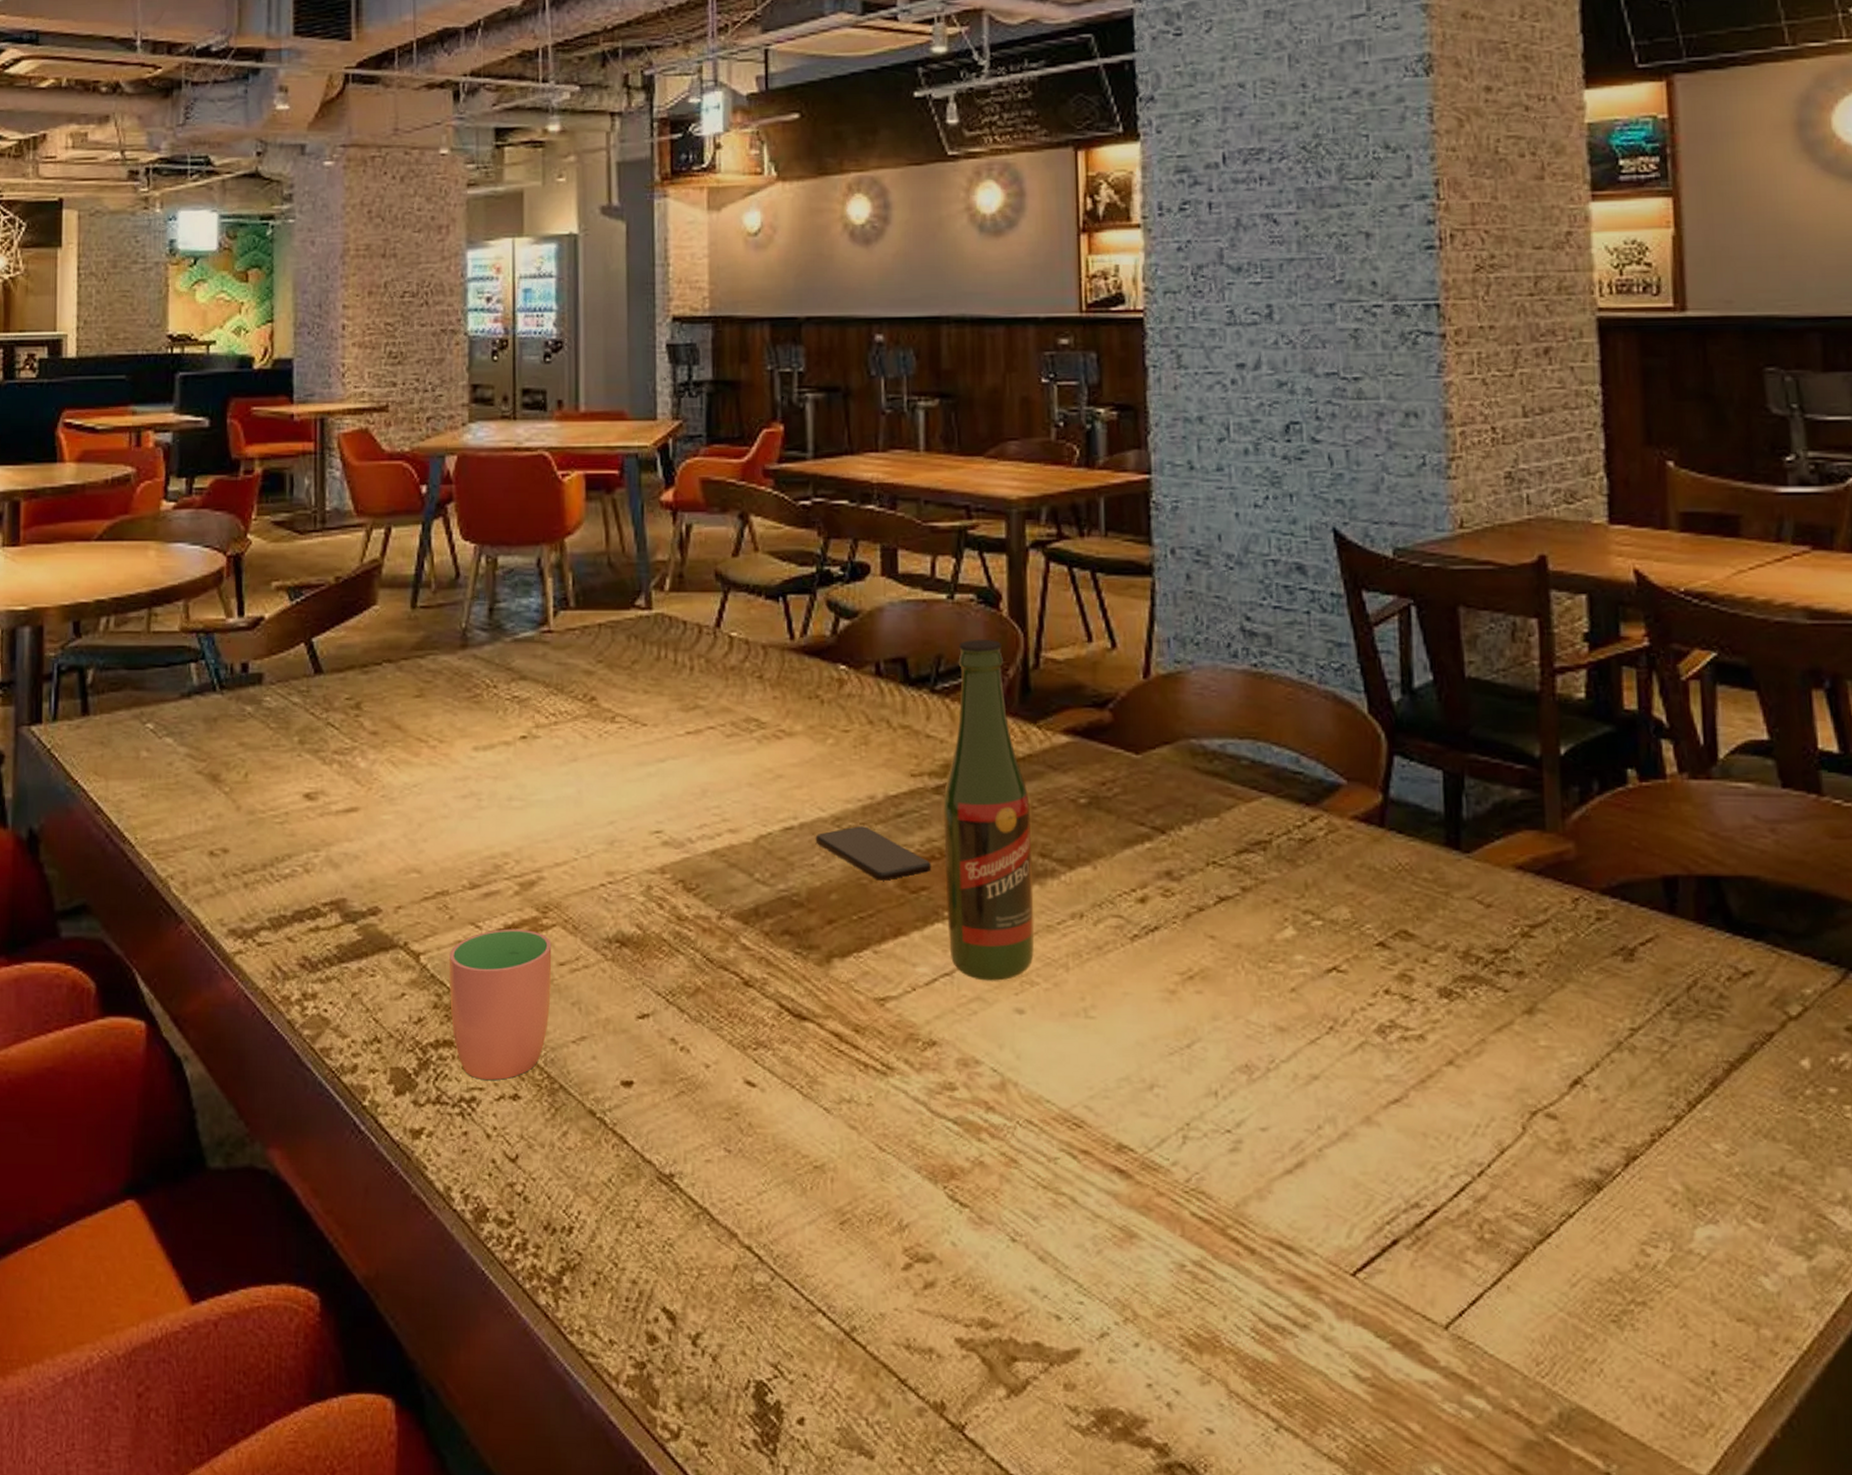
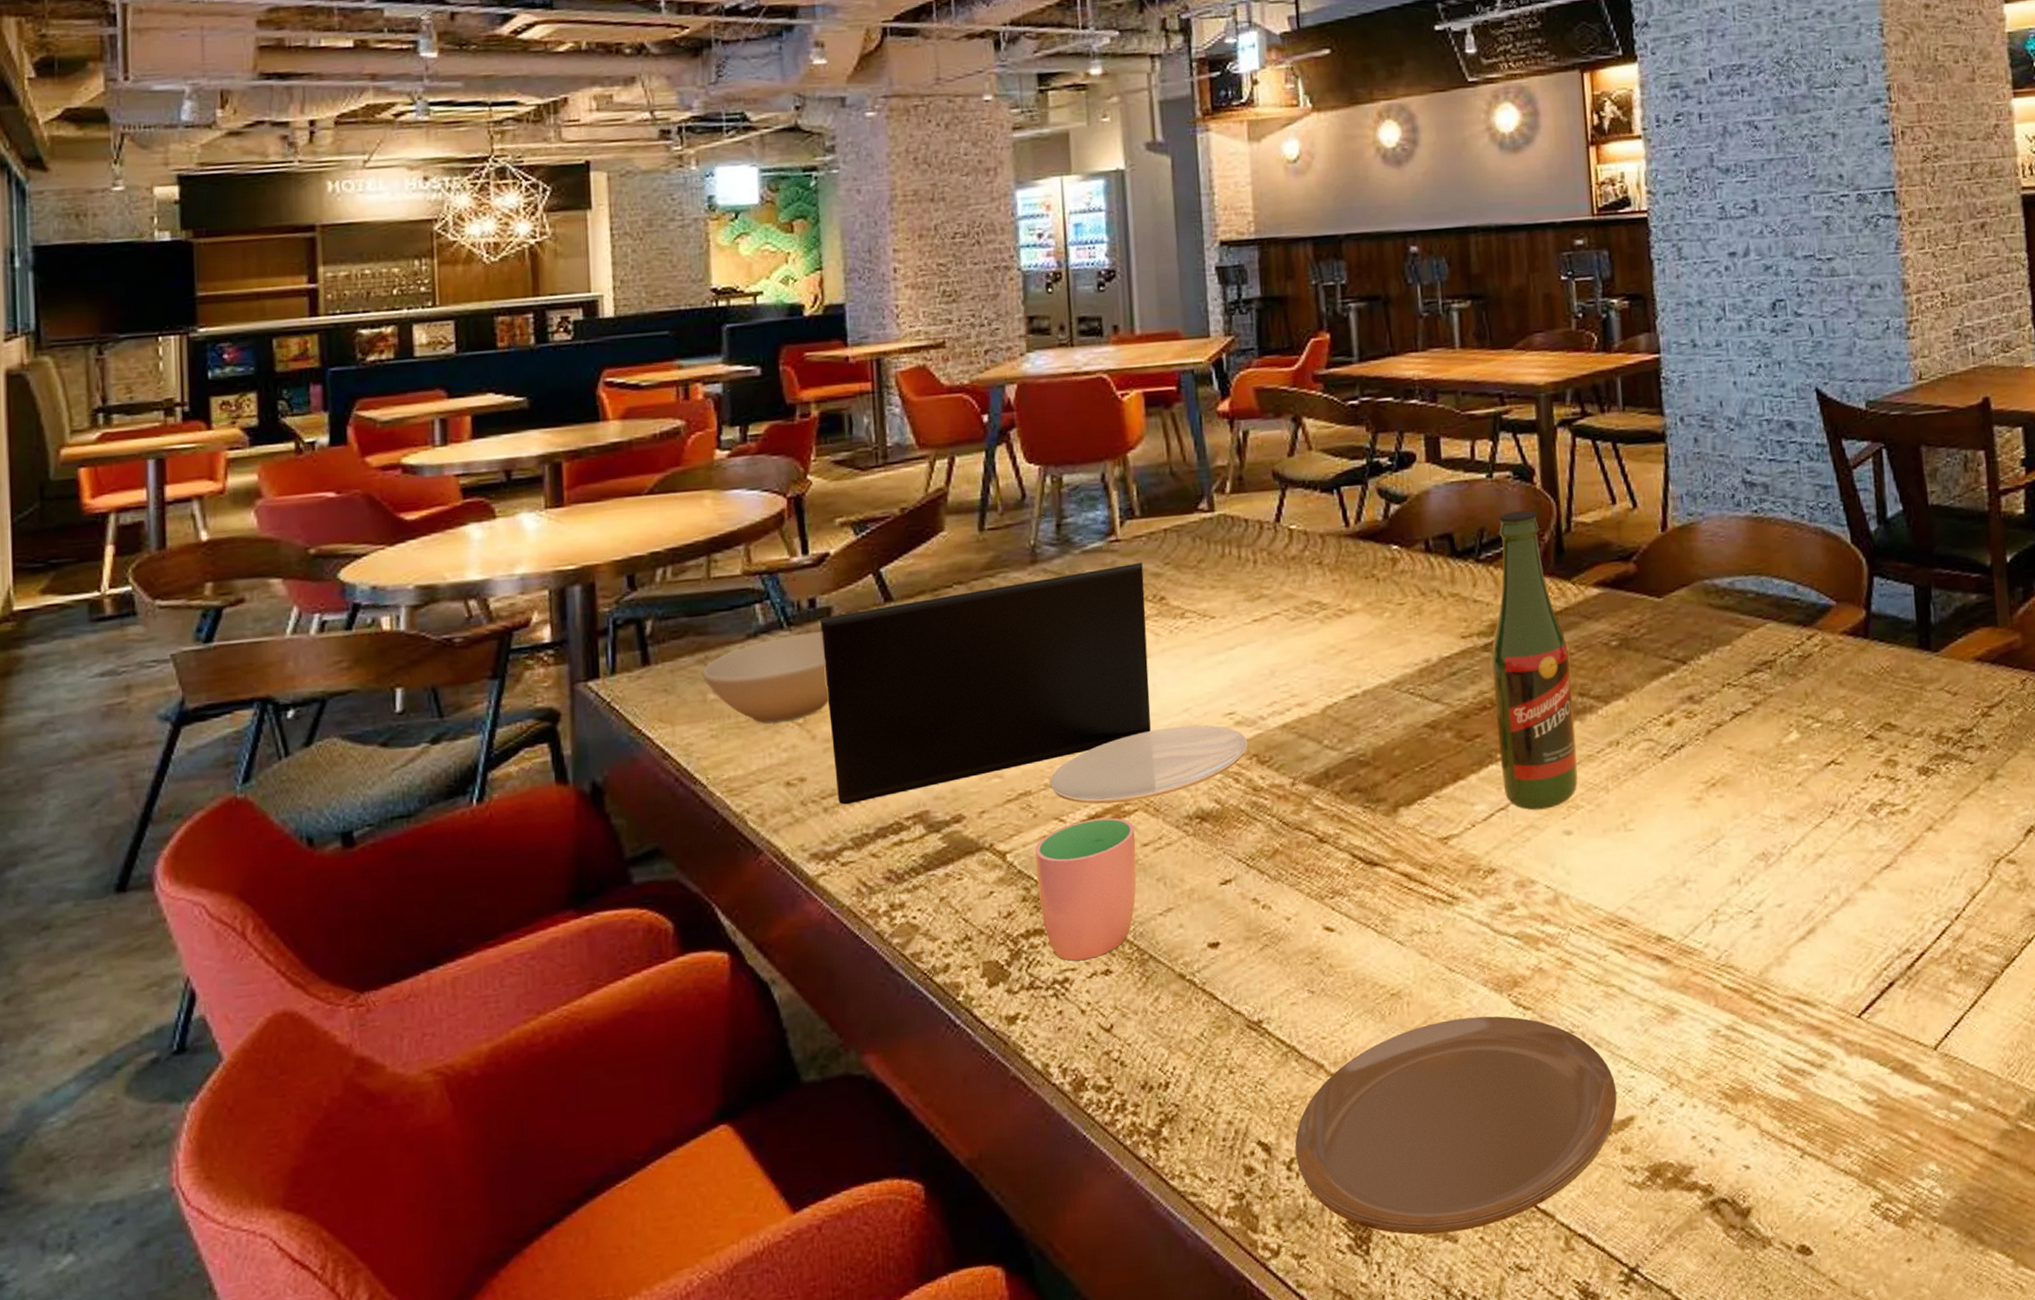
bowl: none [136,697,255,789] -> present [701,631,829,724]
laptop: none [252,657,575,882] -> present [820,562,1151,805]
plate: none [468,839,675,915] -> present [1050,725,1248,804]
plate: none [702,1205,1062,1448] -> present [1294,1016,1617,1235]
smartphone: present [815,826,932,881] -> none [1377,687,1484,734]

